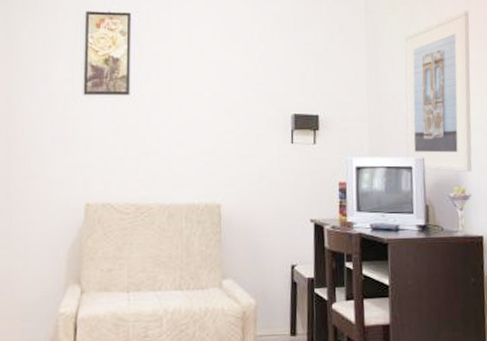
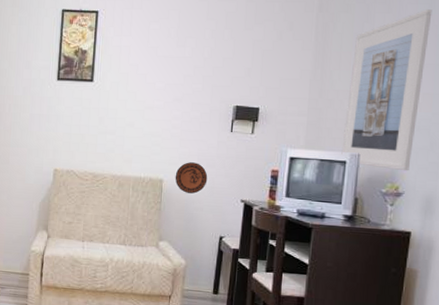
decorative plate: none [234,181,272,218] -> present [175,162,208,194]

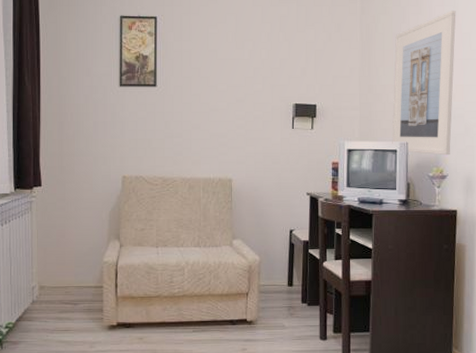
decorative plate: present [175,162,208,194] -> none [243,160,274,190]

